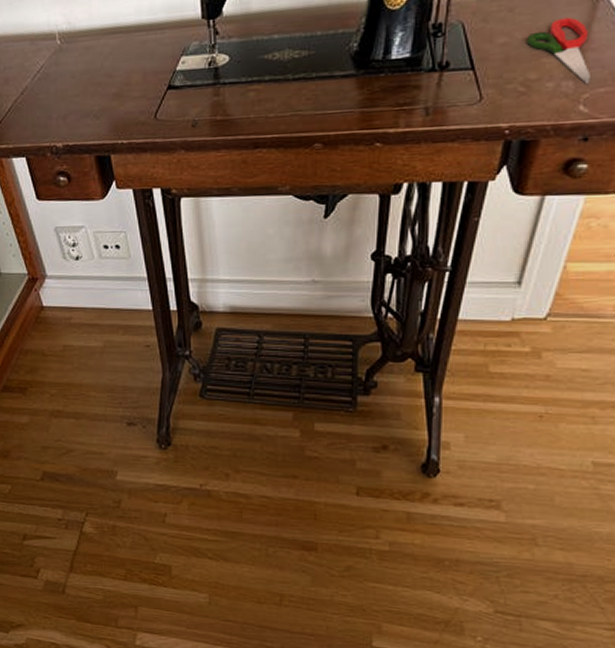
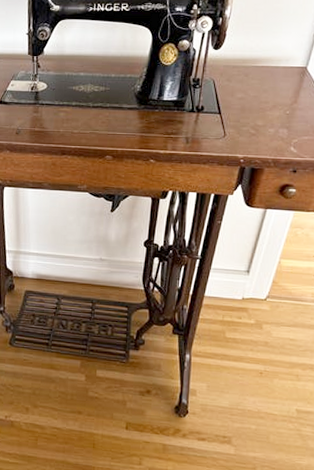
scissors: present [527,17,592,84] -> none [256,84,299,132]

